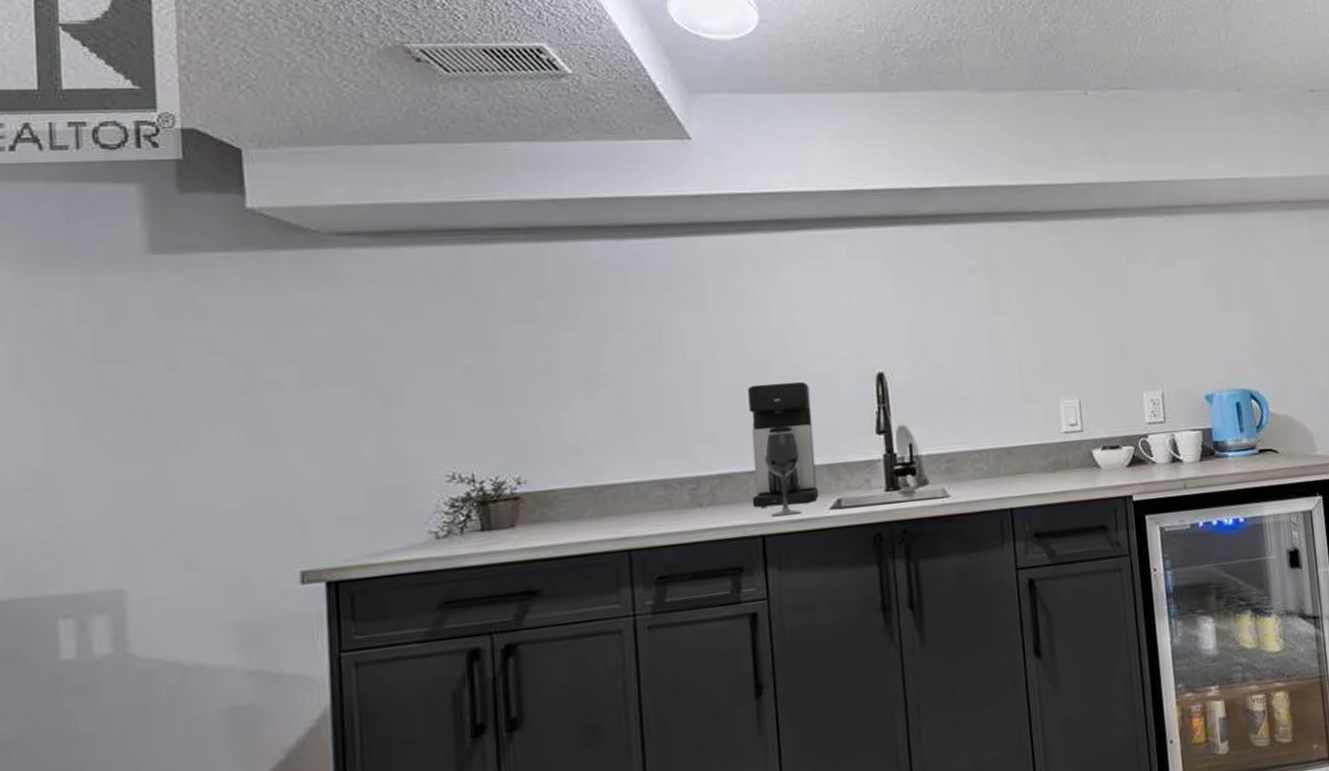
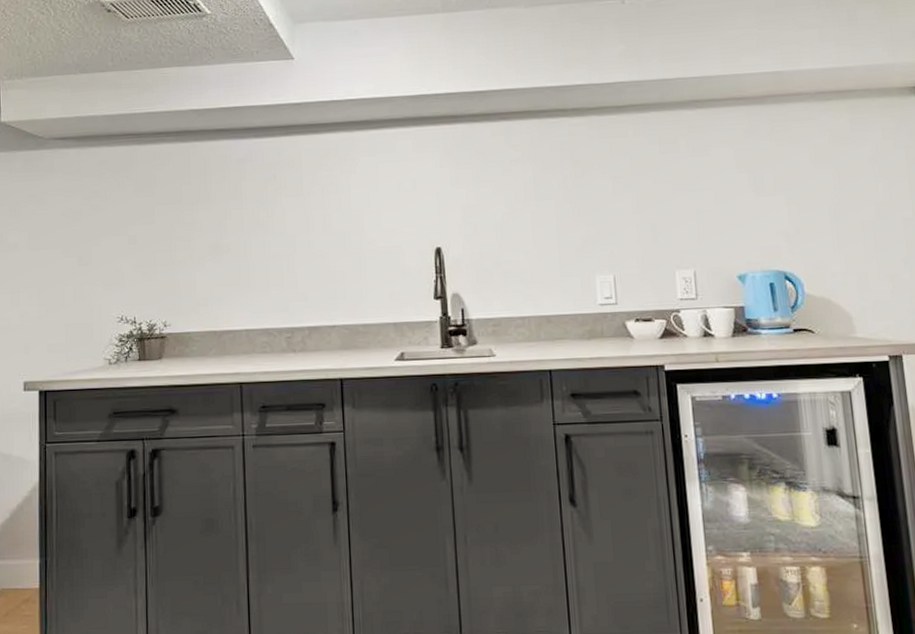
coffee maker: present [748,381,819,509] -> none [332,253,387,357]
wine glass: present [765,432,801,517] -> none [344,294,371,365]

